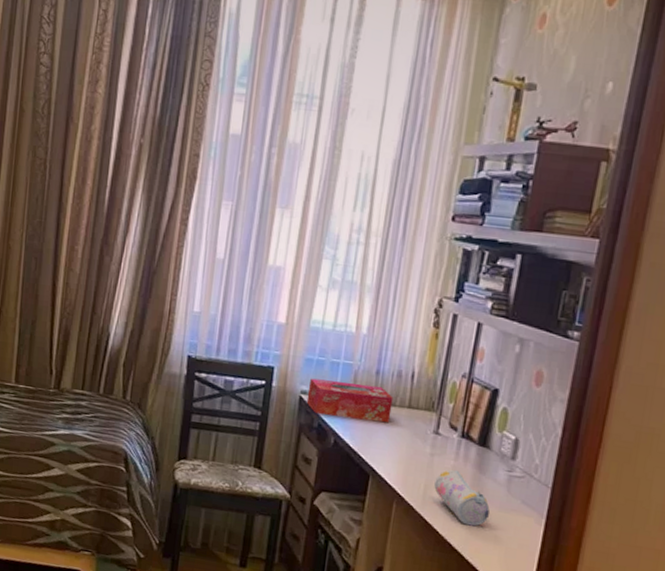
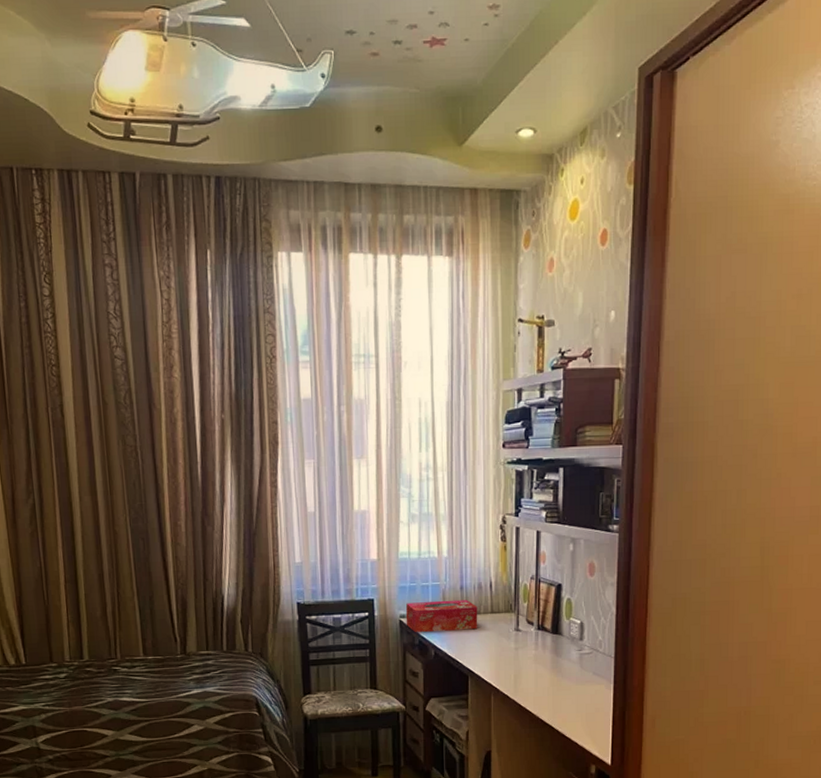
pencil case: present [434,470,490,527] -> none [522,657,570,702]

